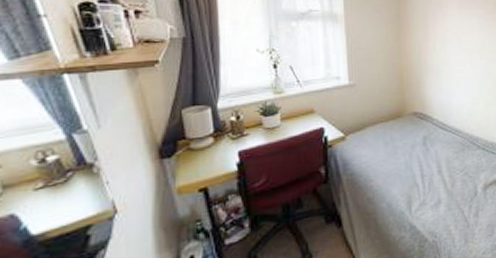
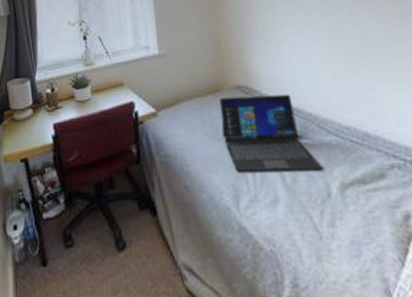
laptop: none [400,118,473,183] -> present [219,94,323,172]

